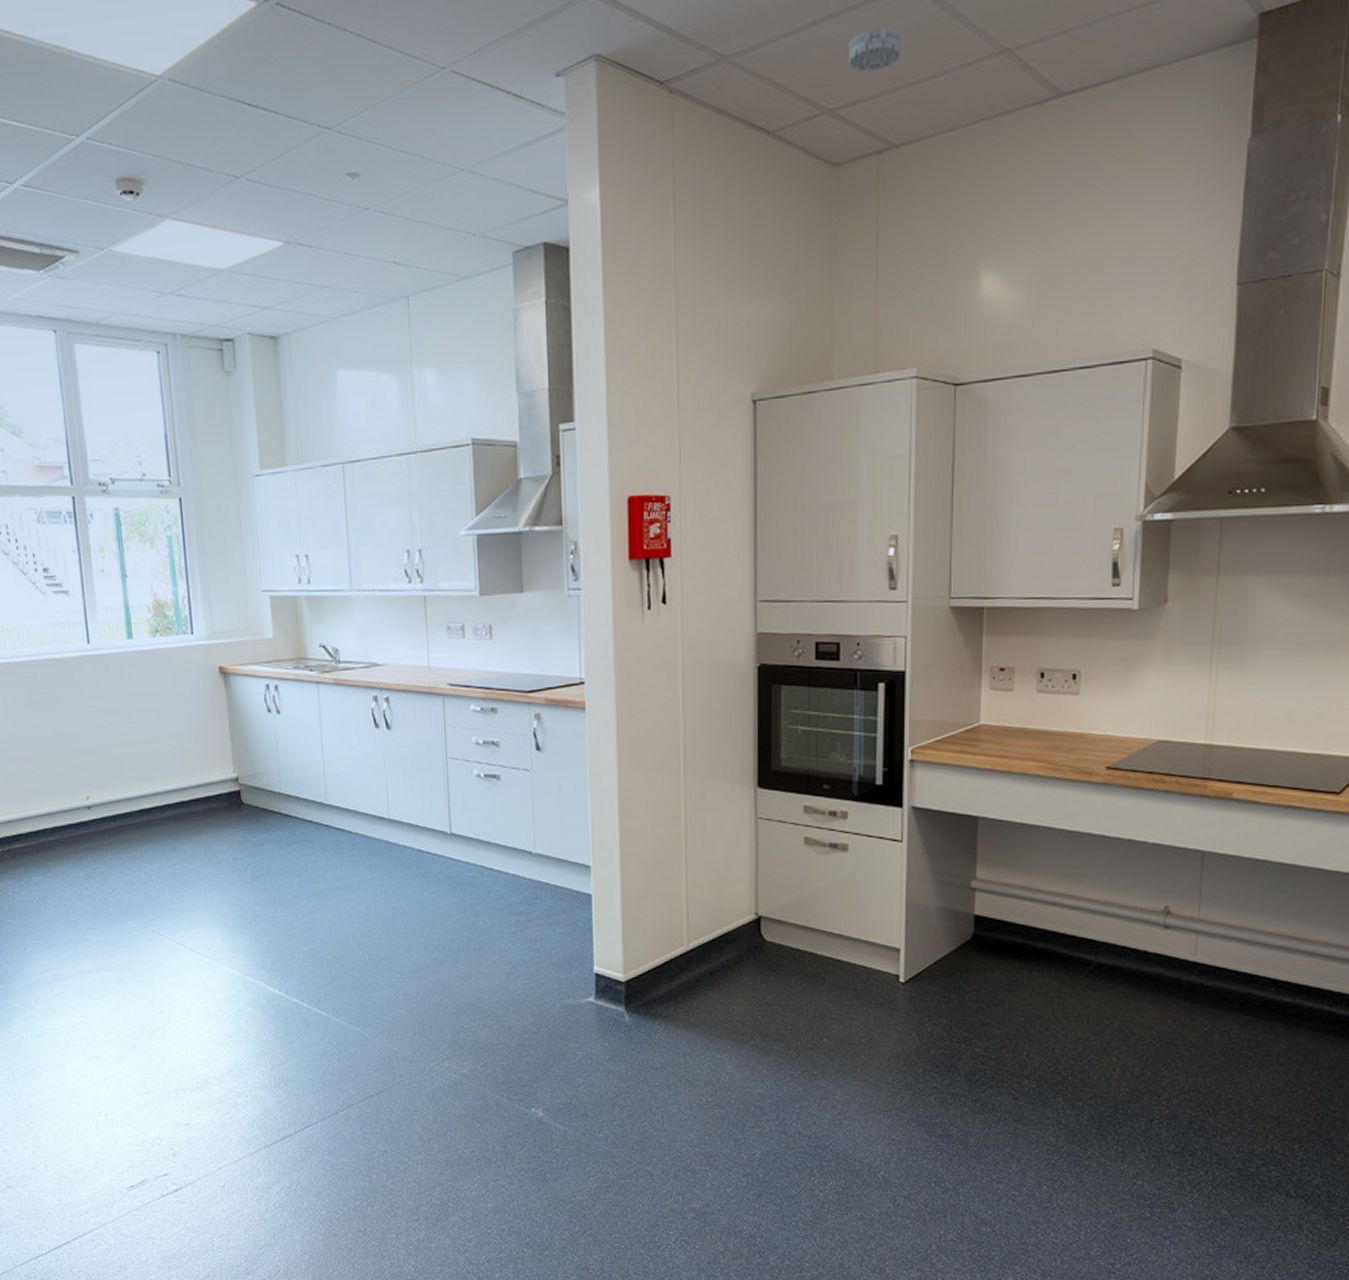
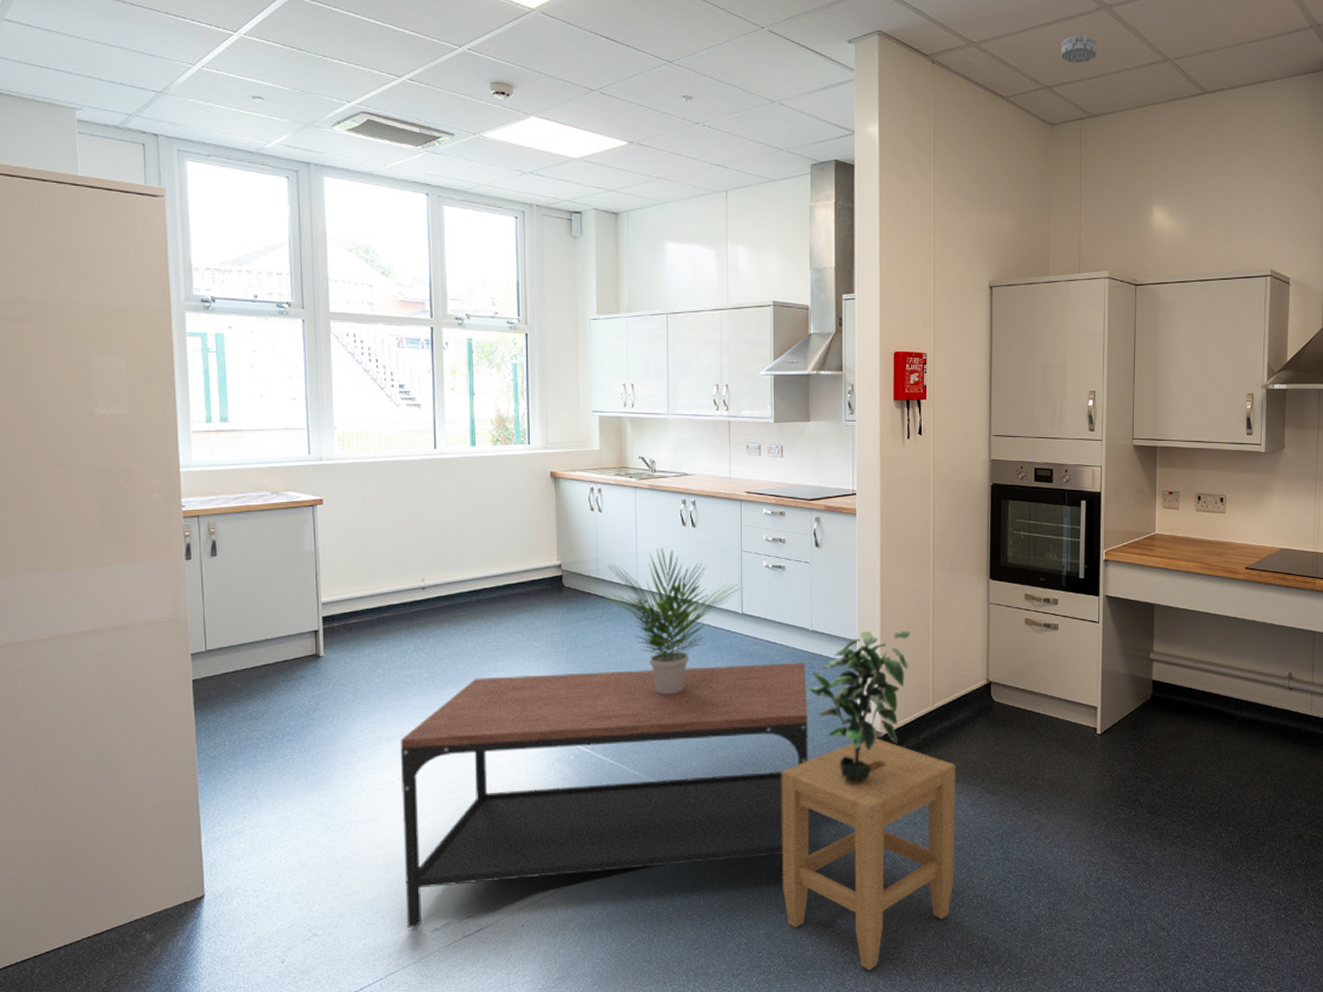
coffee table: none [78,892,537,1184] -> present [400,662,808,928]
potted plant: none [288,754,448,930] -> present [603,547,741,695]
stool: none [504,985,719,1255] -> present [781,739,957,971]
potted plant: none [535,852,657,1034] -> present [809,630,910,780]

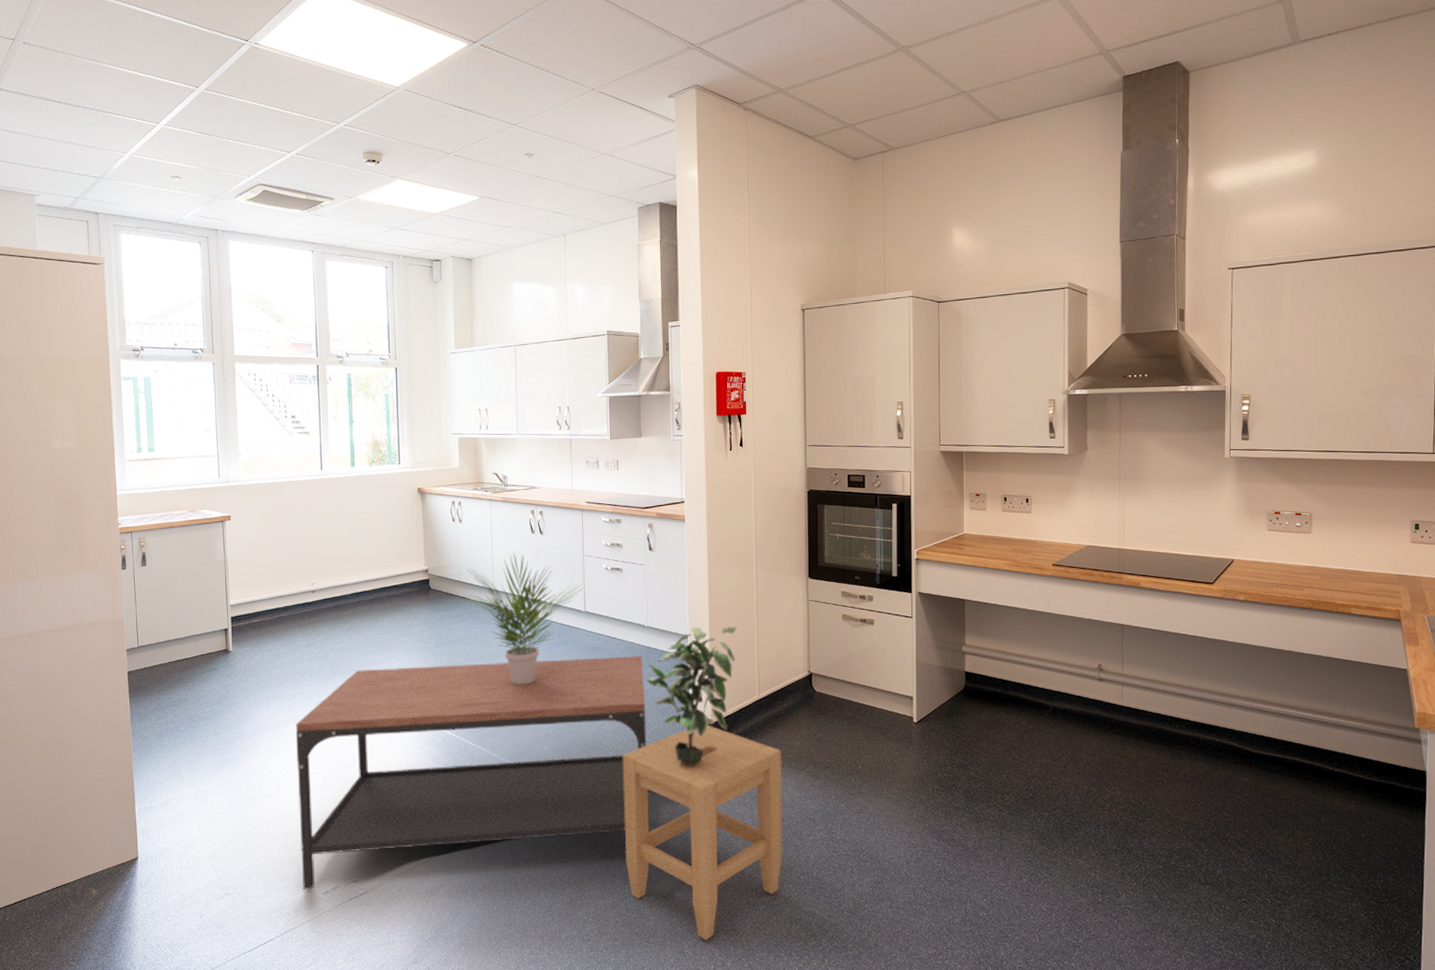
smoke detector: present [1061,35,1097,64] -> none [862,76,896,102]

